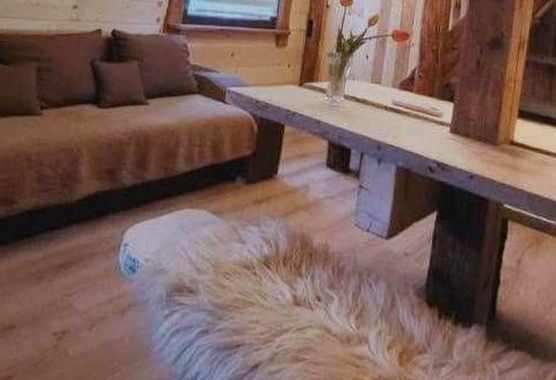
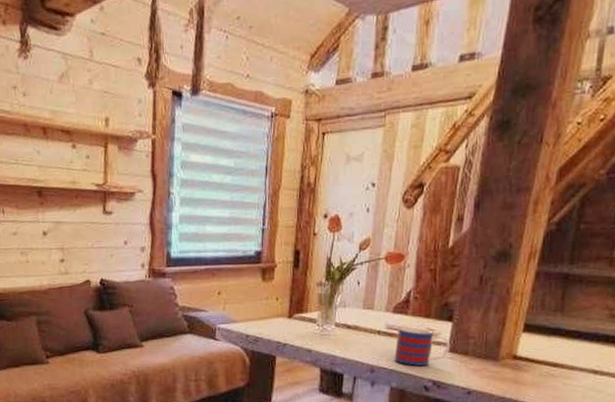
mug: none [400,104,453,145] -> present [394,327,451,366]

